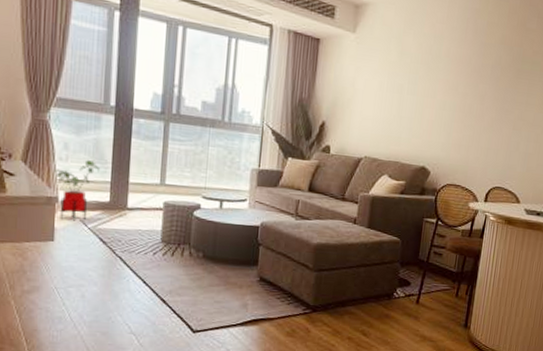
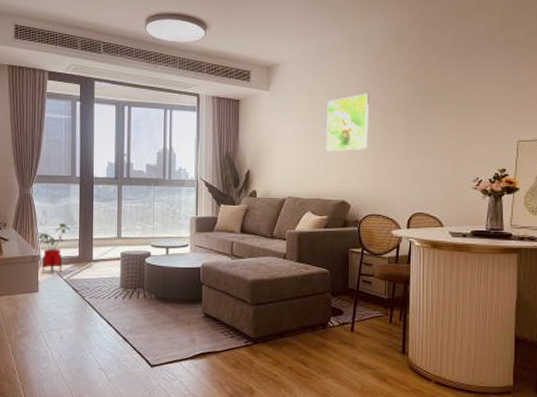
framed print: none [411,51,464,114] -> present [326,93,370,152]

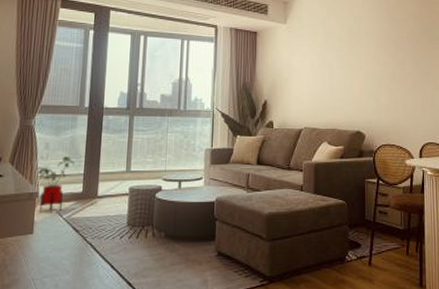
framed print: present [326,93,370,152] -> none [341,28,381,84]

